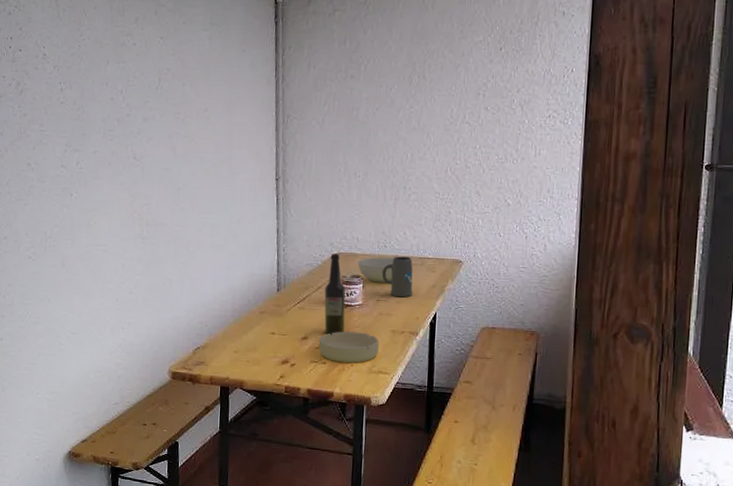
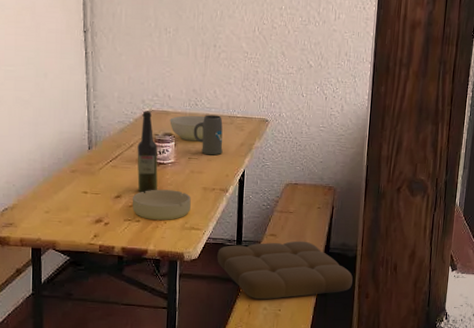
seat cushion: none [406,389,561,452] -> present [217,241,353,300]

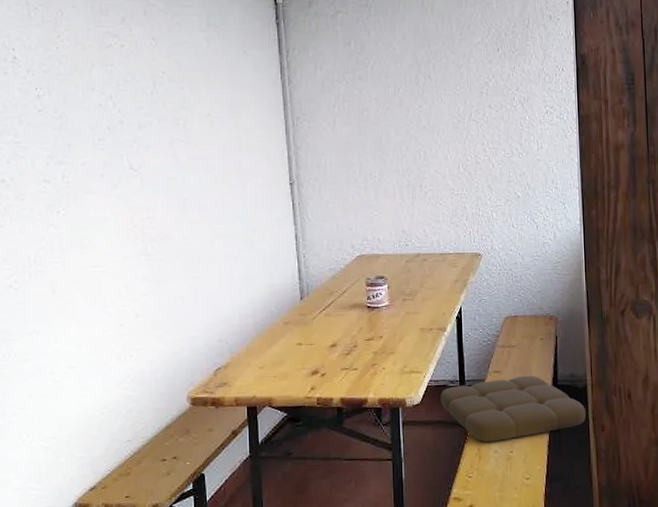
ashtray: present [132,189,191,221] -> none [348,333,409,367]
beer bottle: present [137,111,158,193] -> none [350,255,373,340]
bowl: present [169,115,204,141] -> none [381,255,416,282]
beer mug: present [193,114,223,156] -> none [405,254,437,295]

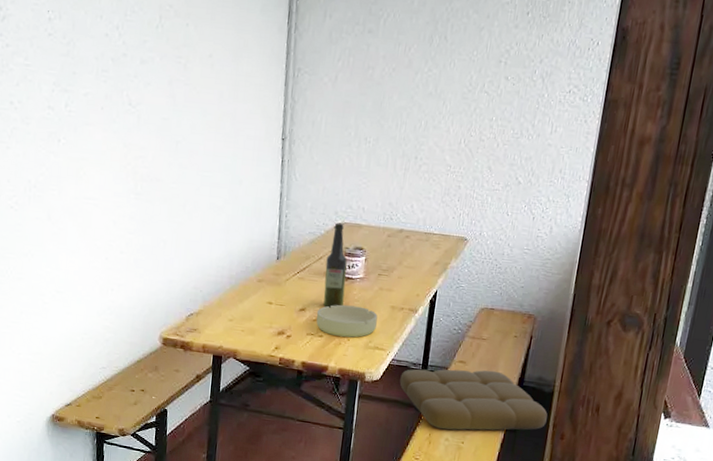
ashtray: none [348,333,409,367] -> present [316,304,378,338]
beer bottle: none [350,255,373,340] -> present [323,223,347,308]

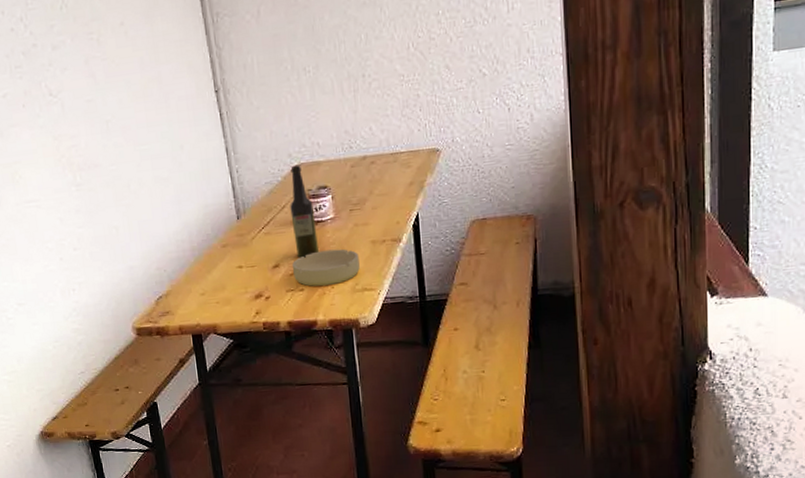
seat cushion: present [399,369,548,431] -> none [398,285,573,362]

